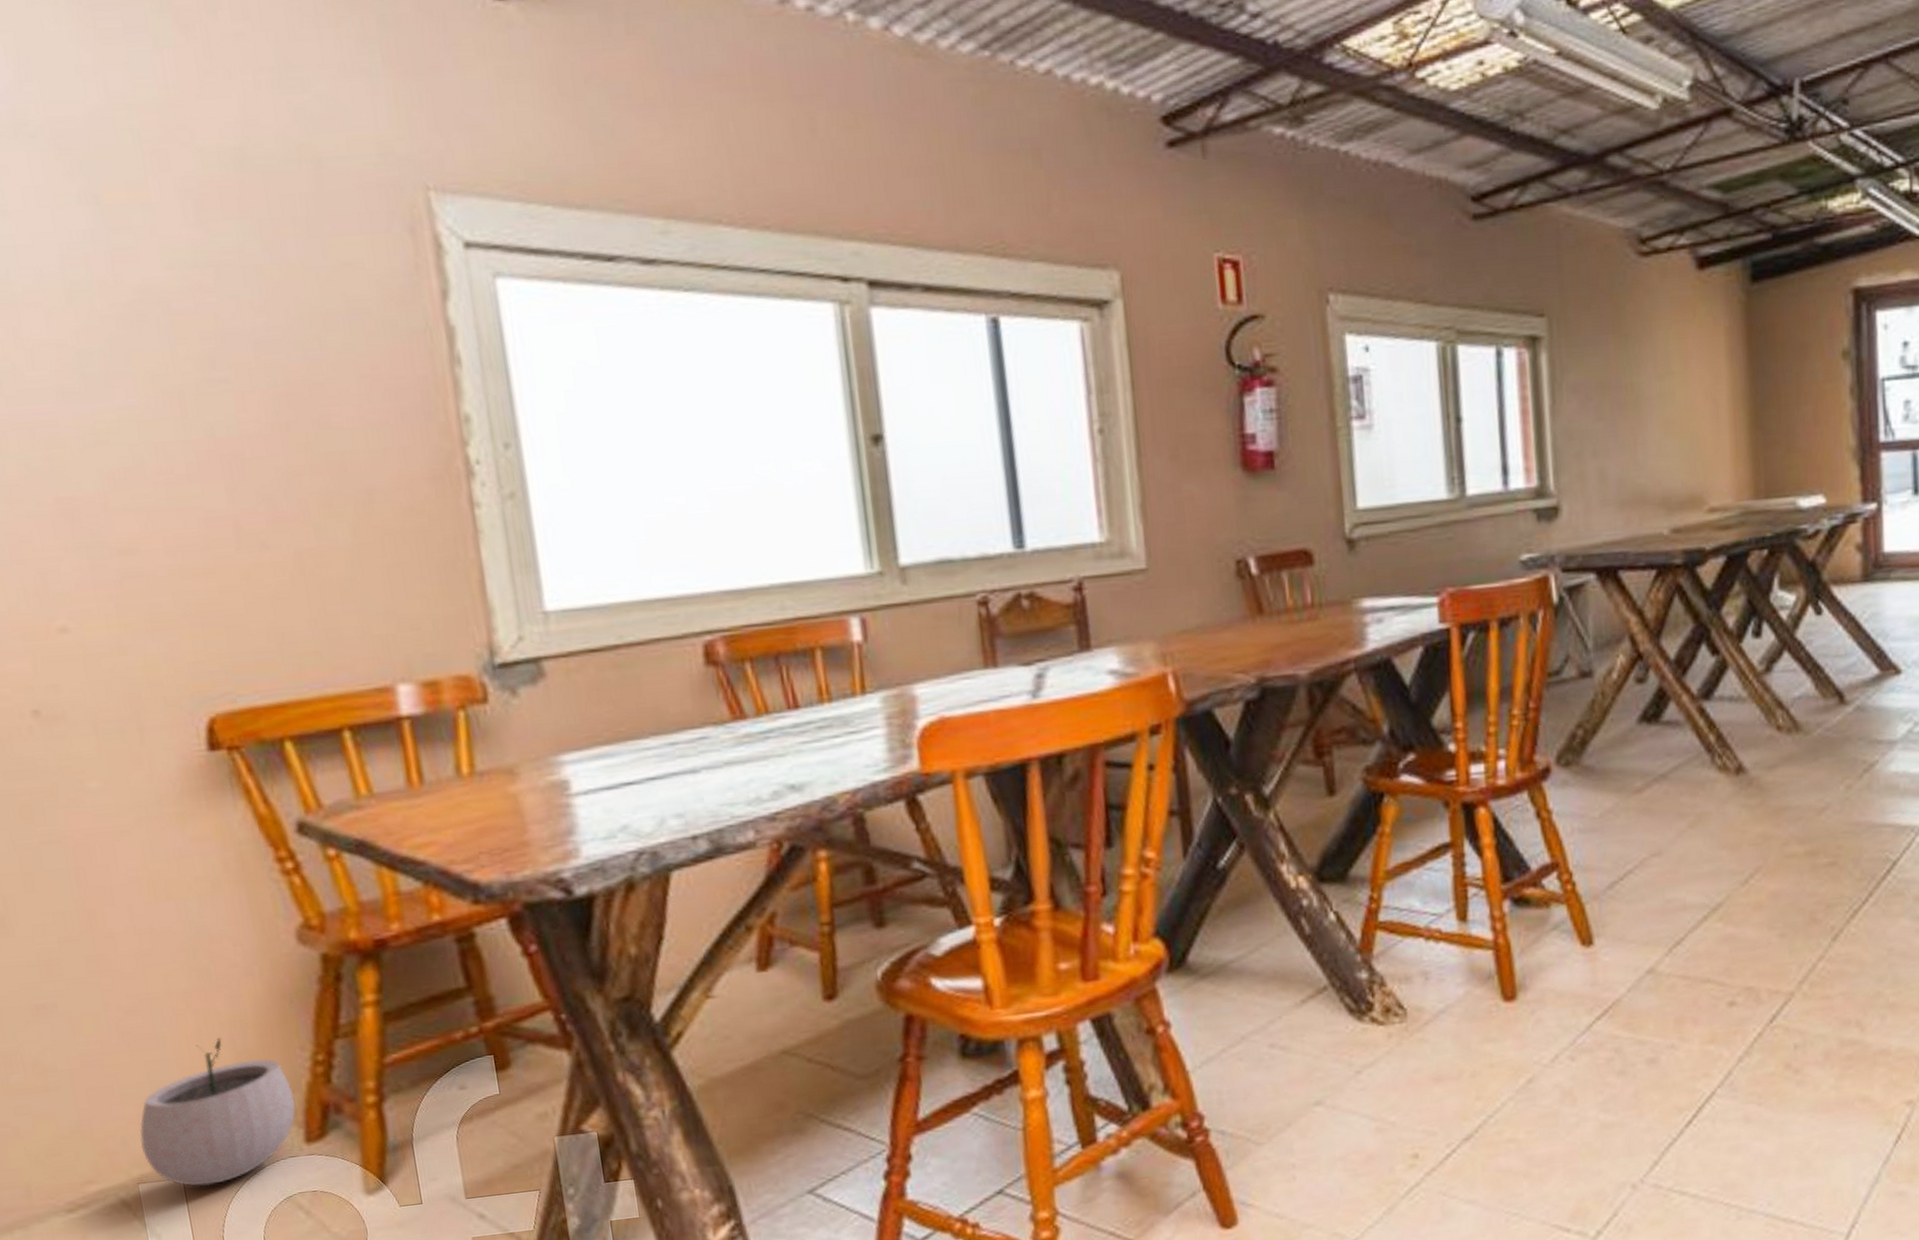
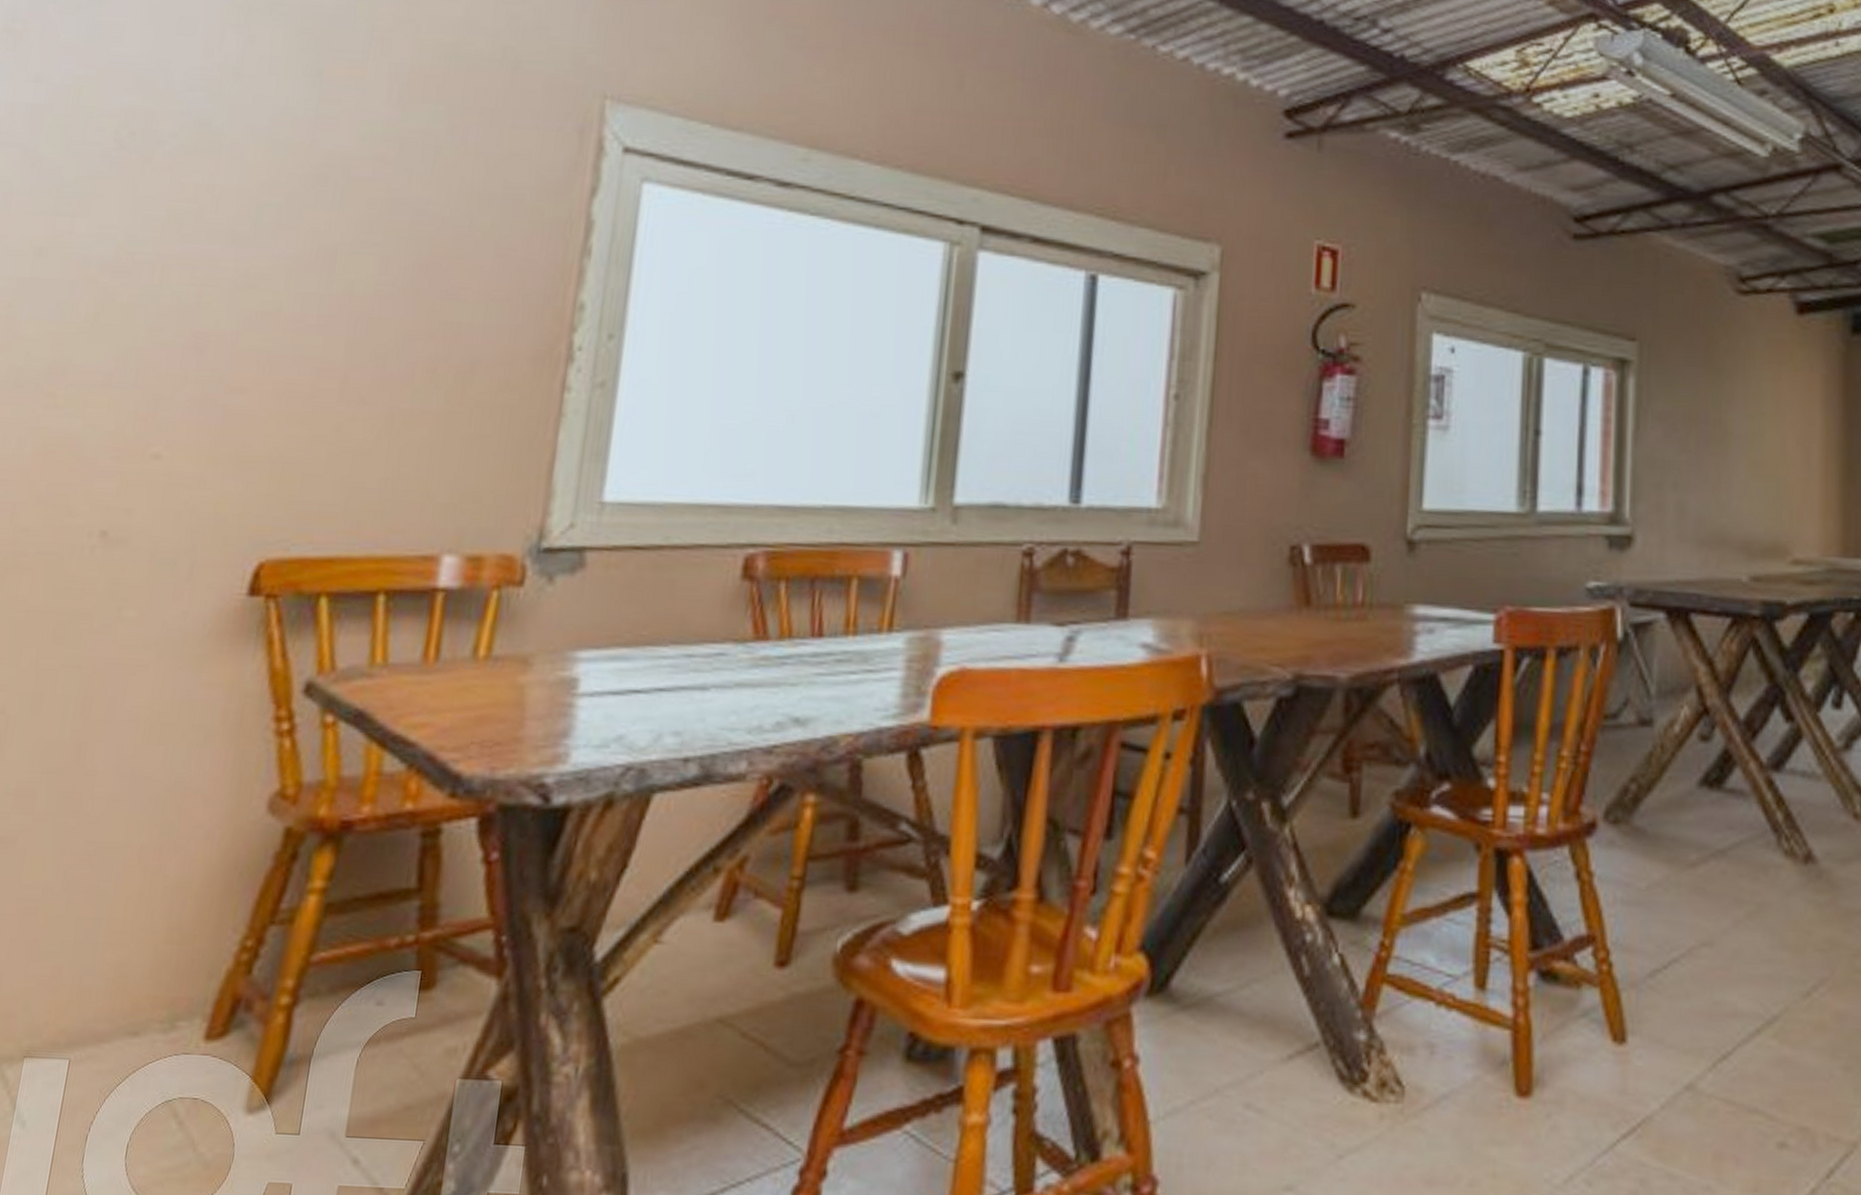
plant pot: present [140,1037,296,1187] -> none [41,903,210,1073]

